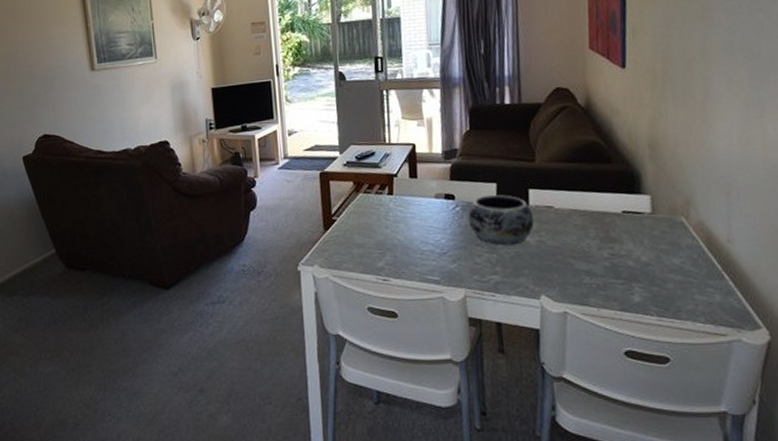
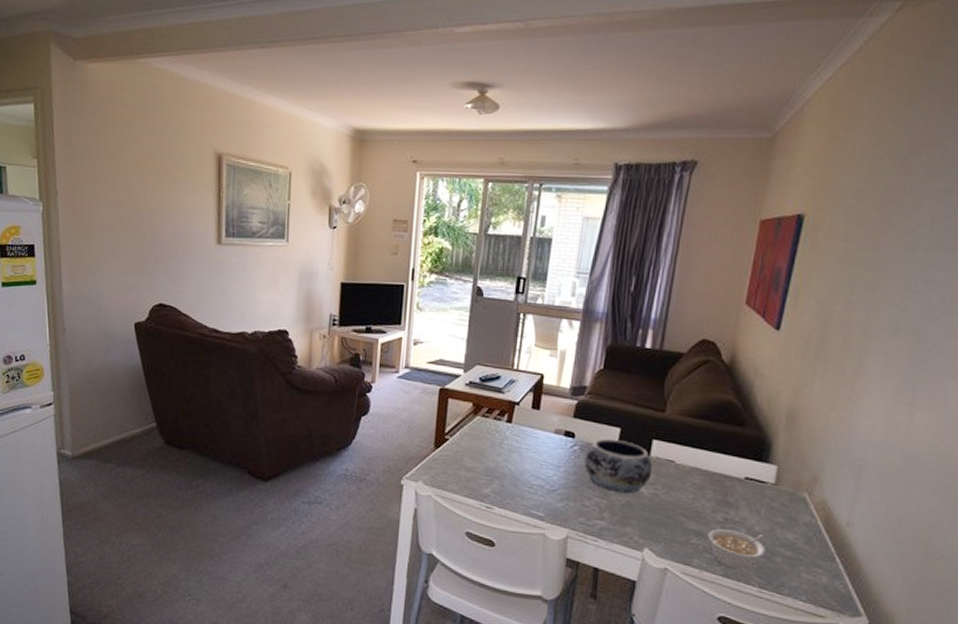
legume: none [598,263,657,302] -> present [708,528,767,571]

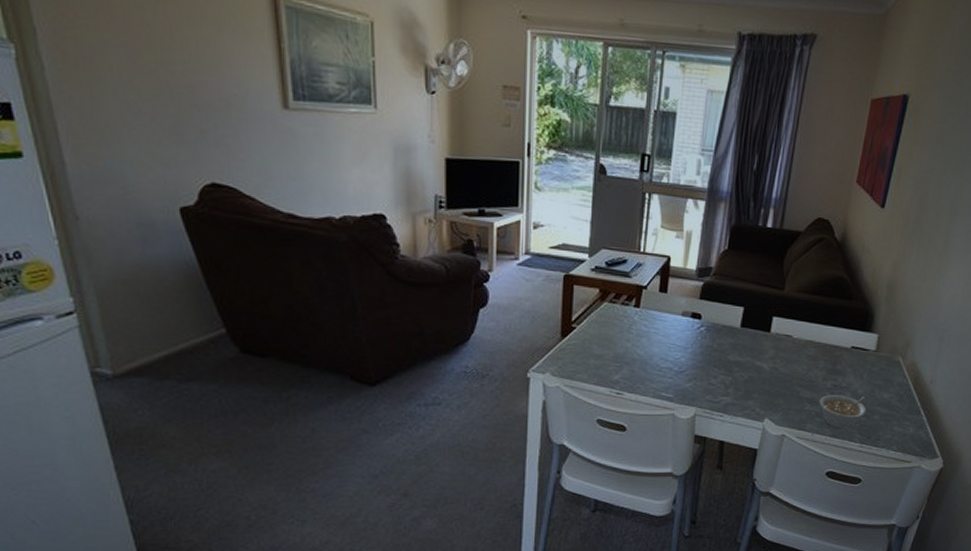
decorative bowl: present [584,438,653,494] -> none [710,318,773,369]

